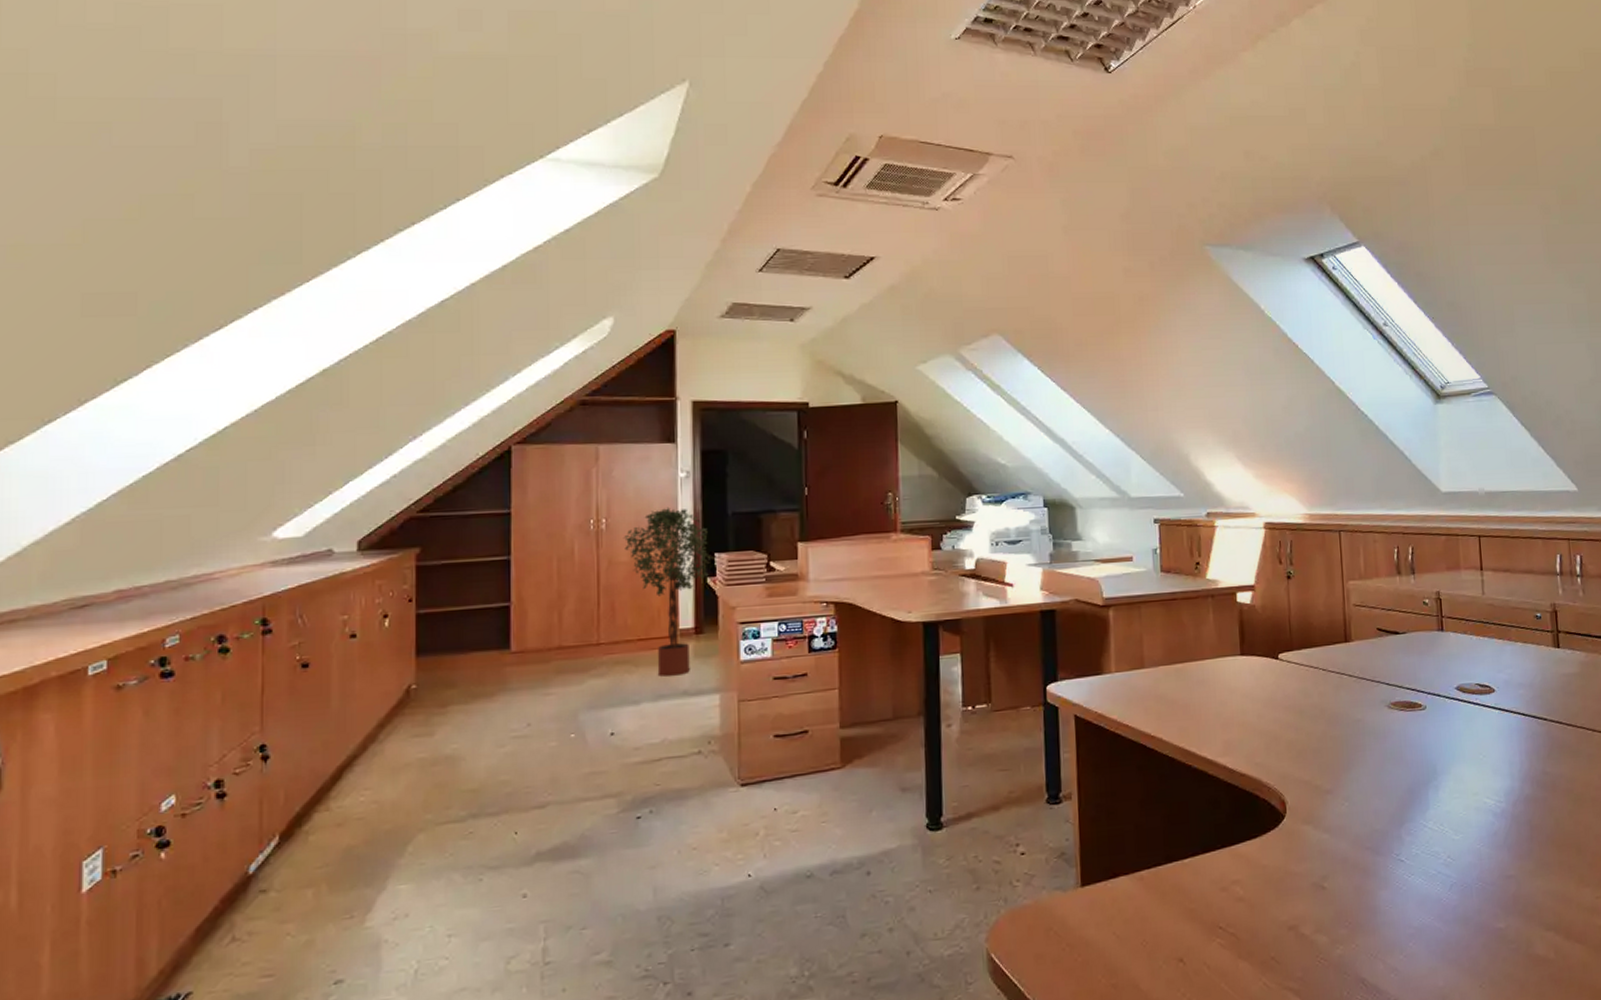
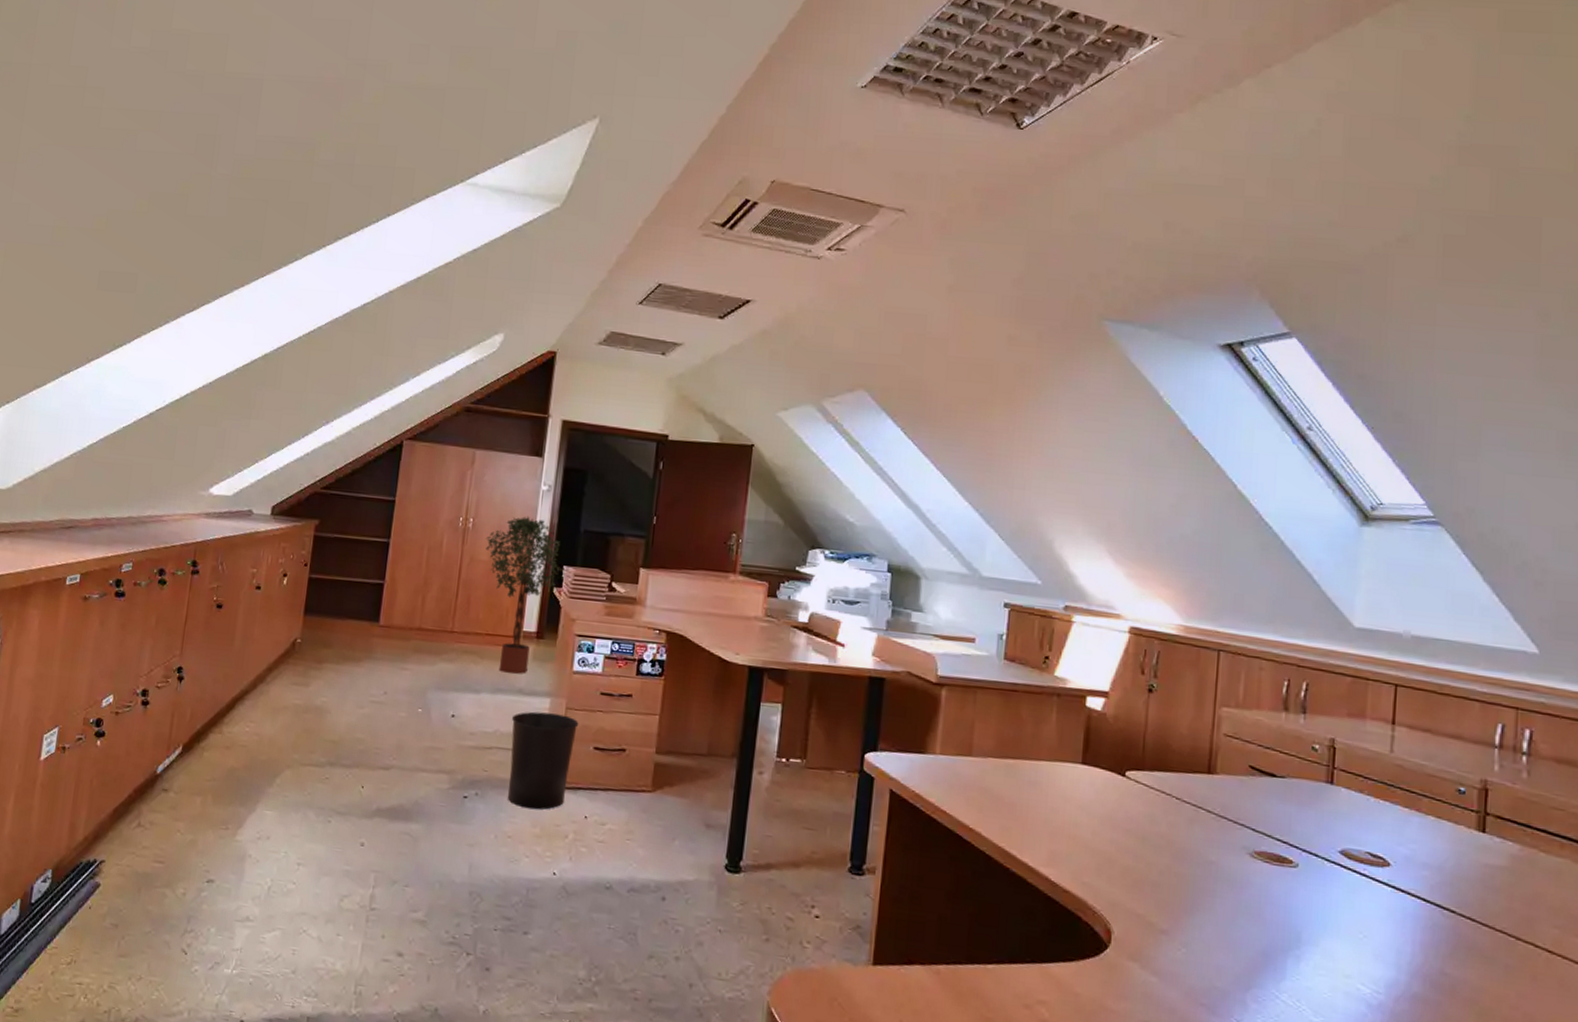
waste bin: none [679,708,754,814] -> present [507,711,579,810]

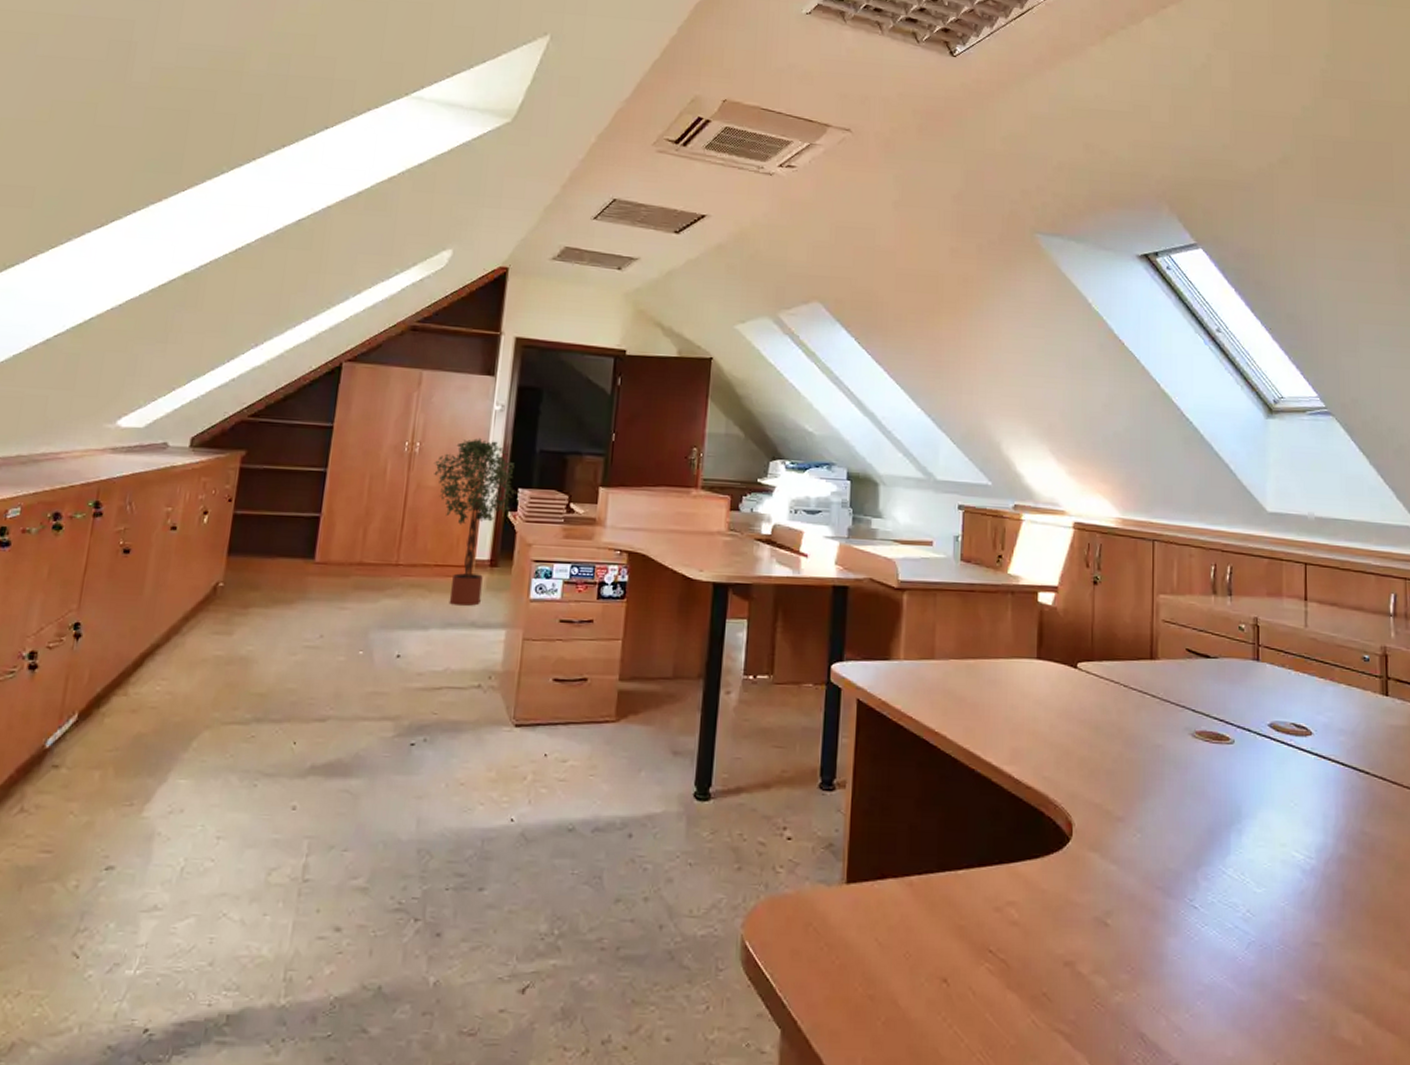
waste bin: present [507,711,579,810] -> none [459,645,537,752]

